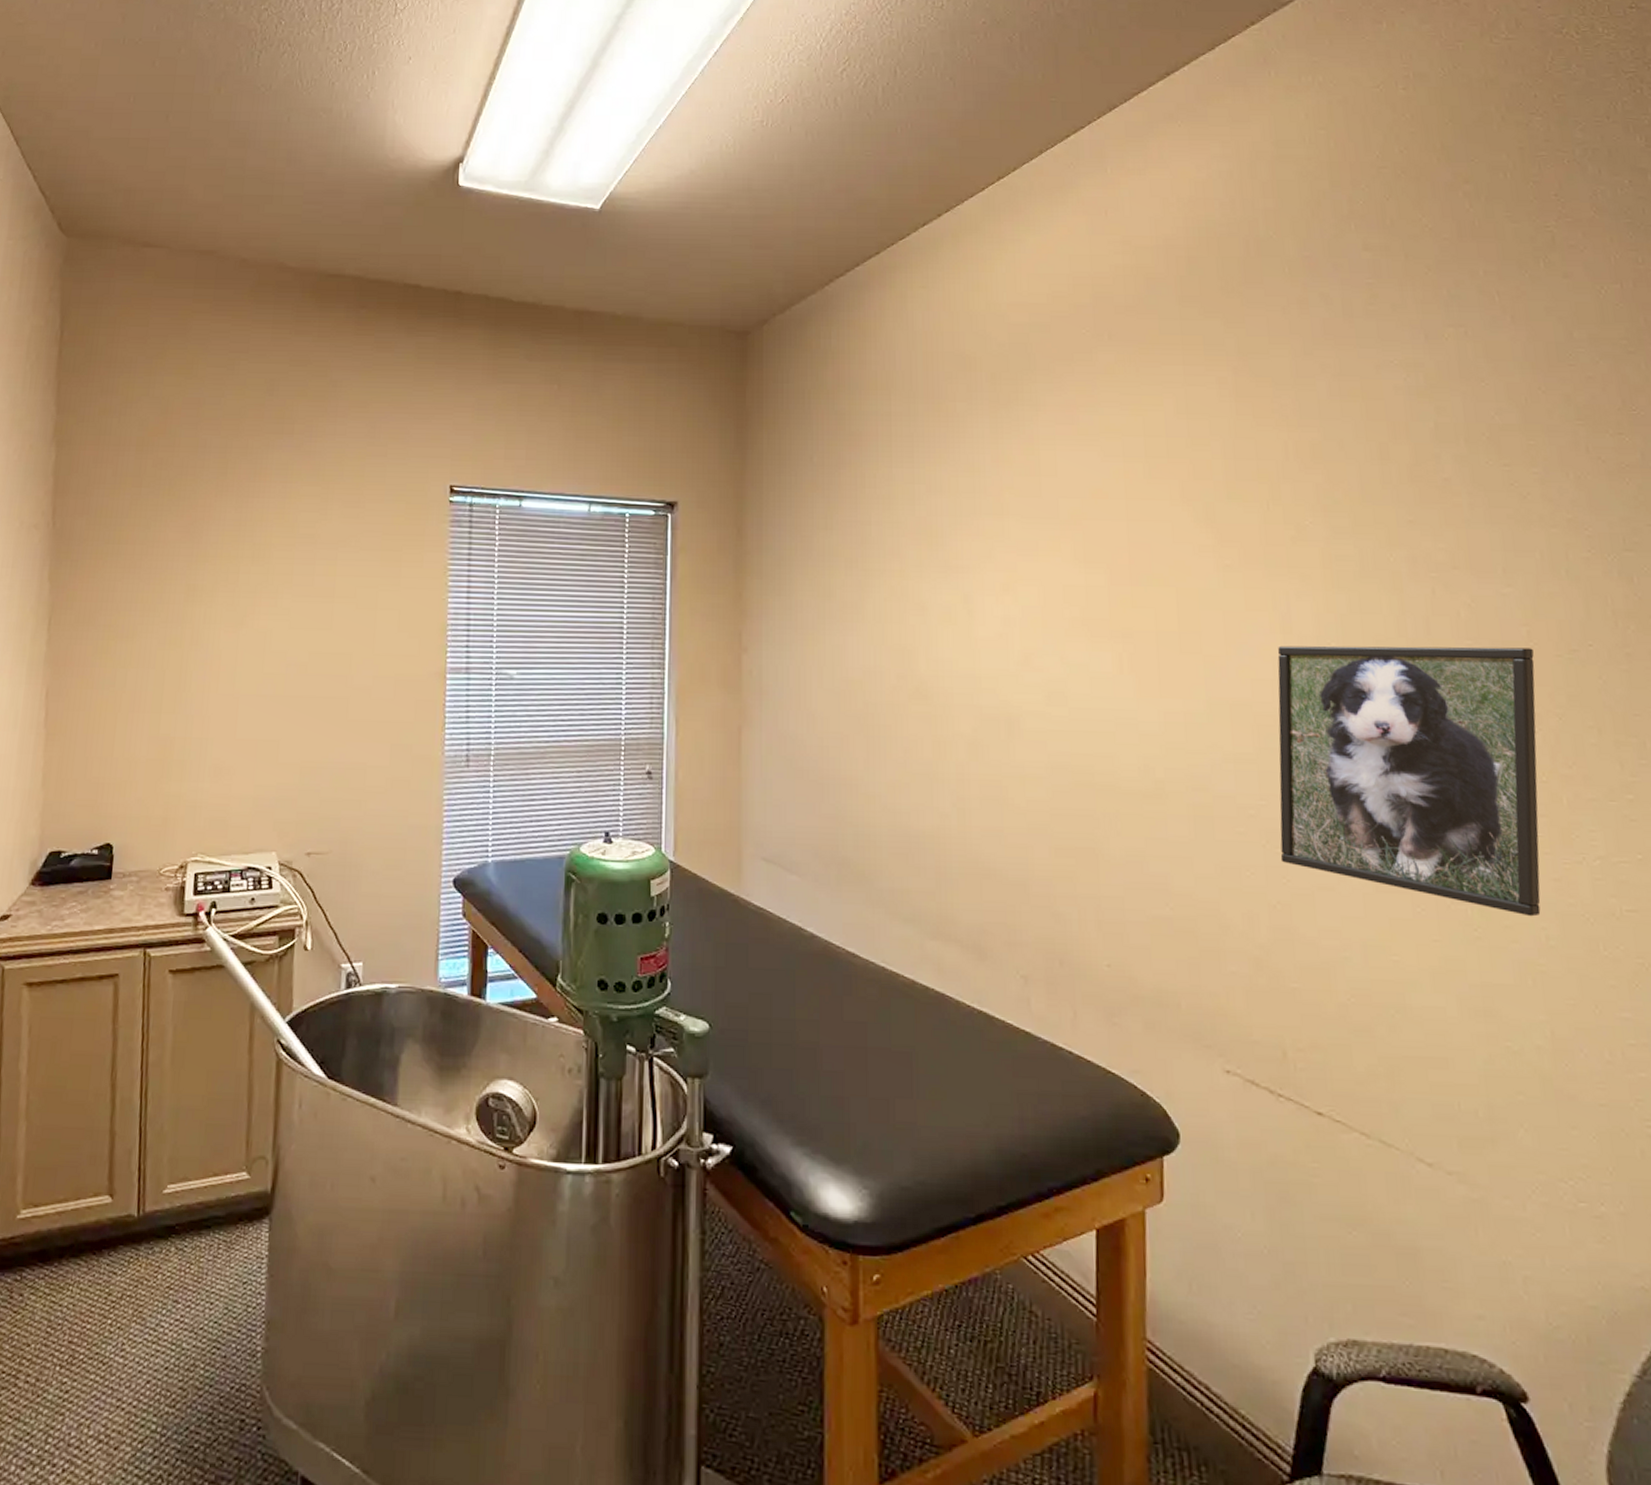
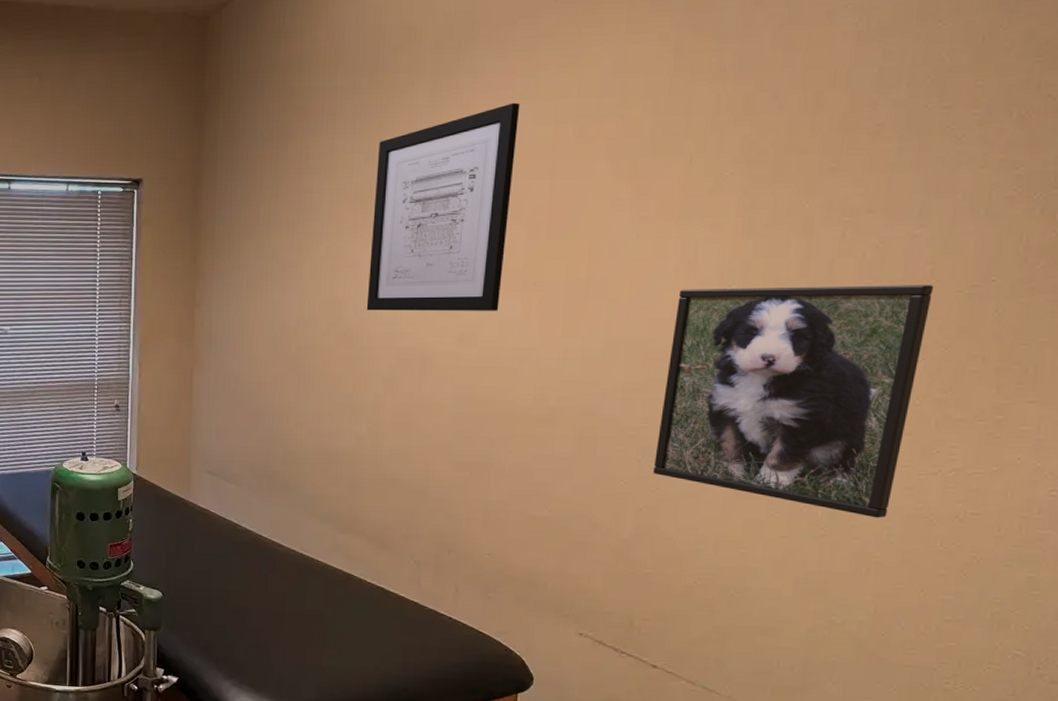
wall art: none [939,438,1088,665] -> present [366,102,520,311]

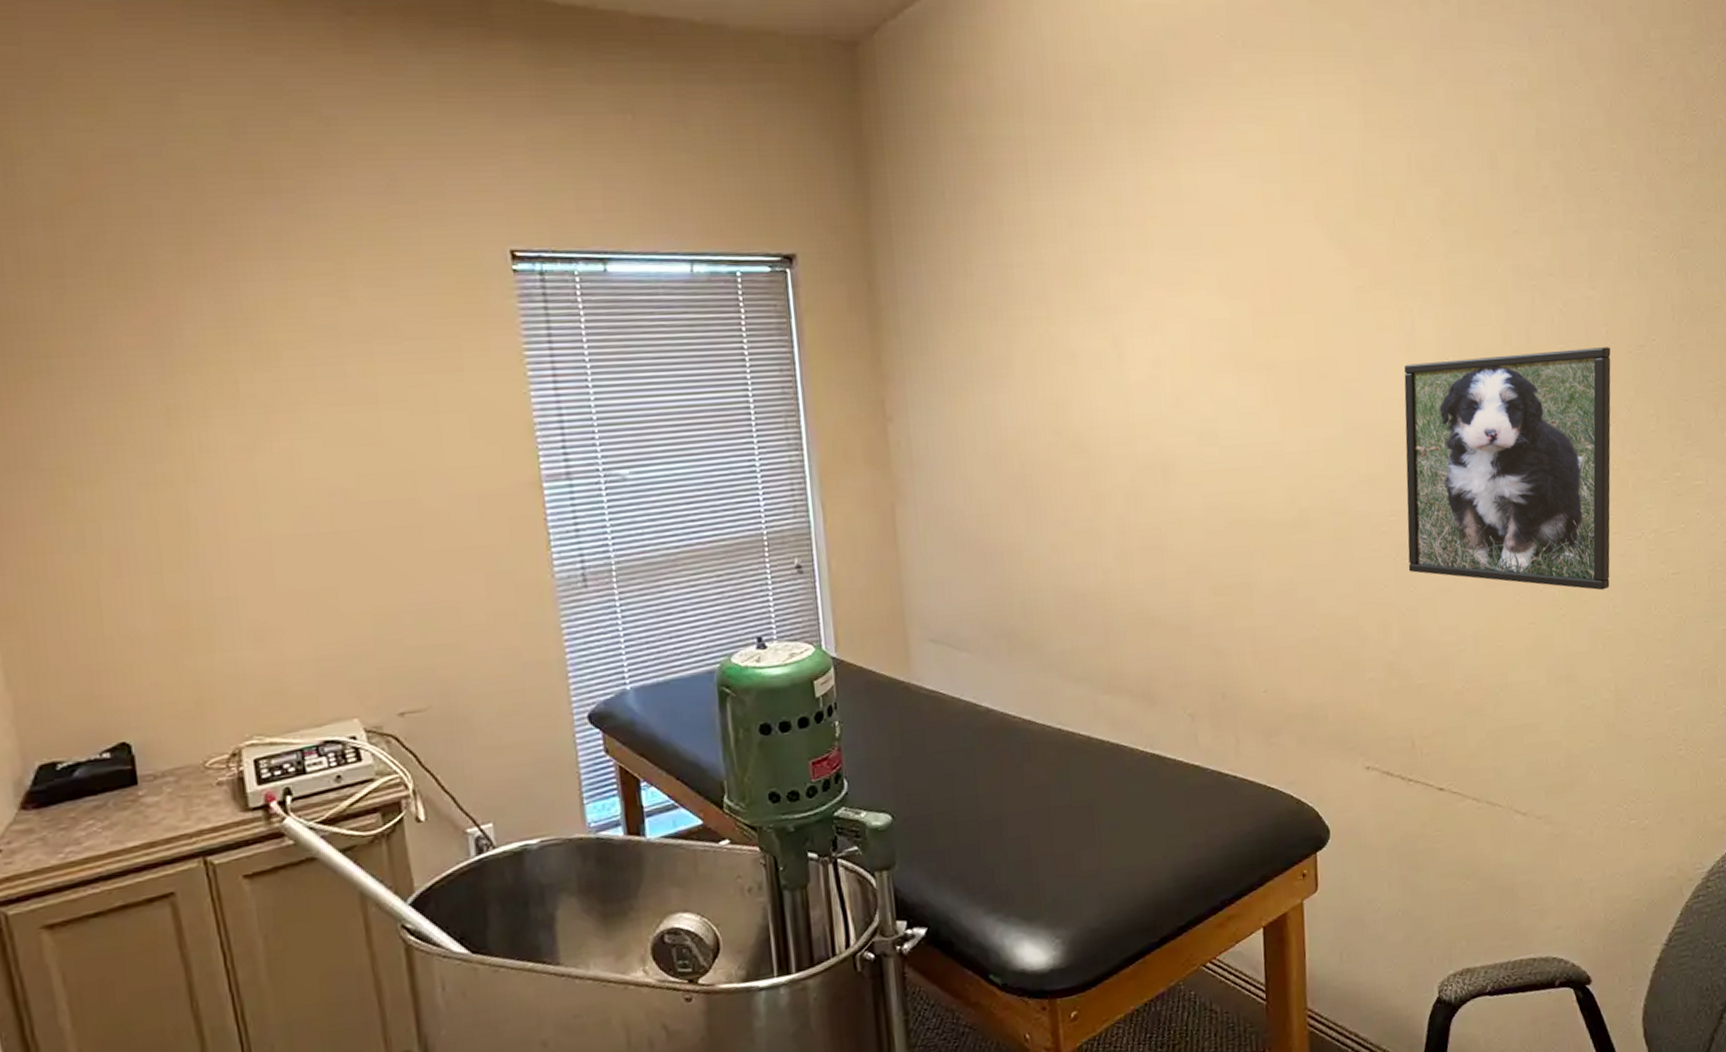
wall art: present [366,102,520,311] -> none [1081,159,1235,411]

